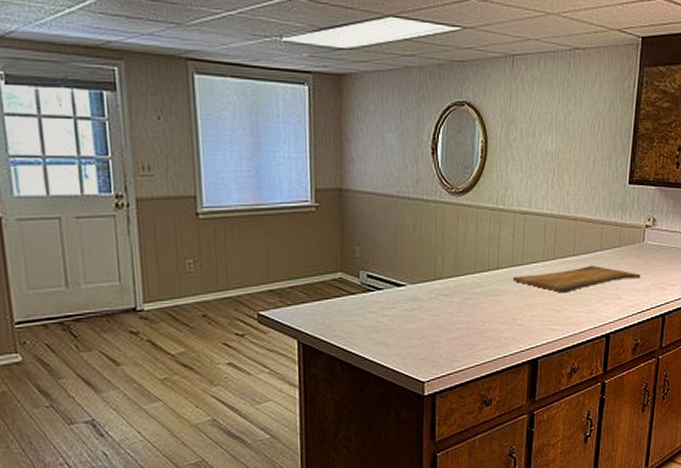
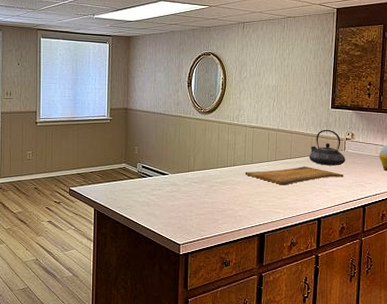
teapot: none [597,213,644,264] -> present [309,129,345,166]

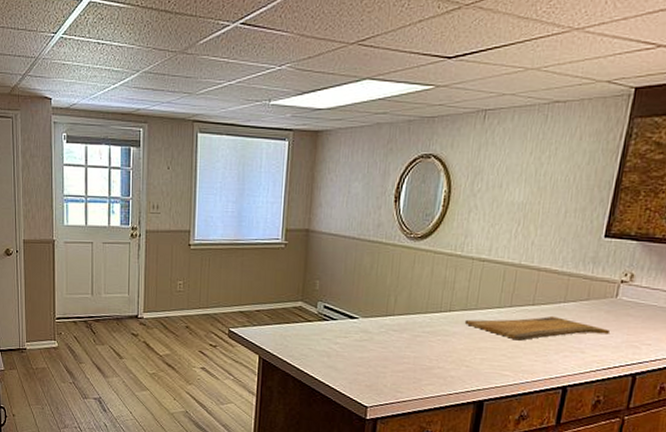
teapot: present [309,129,345,166] -> none [560,266,616,318]

